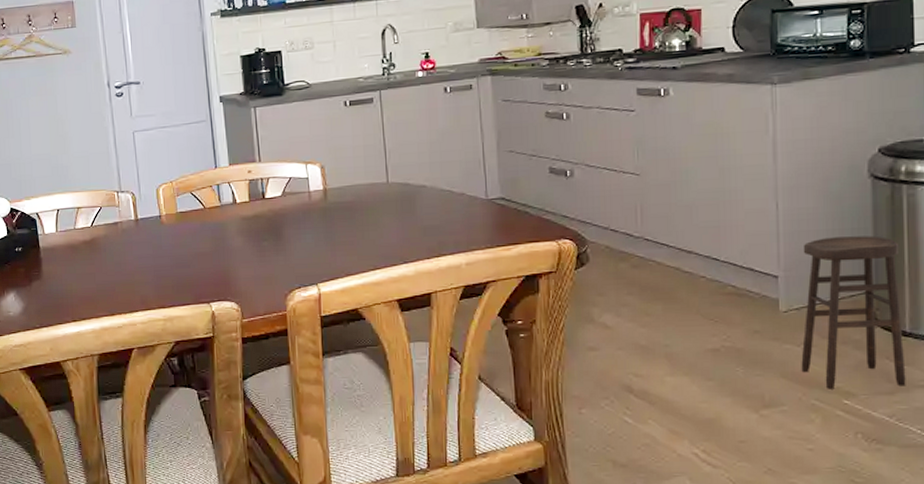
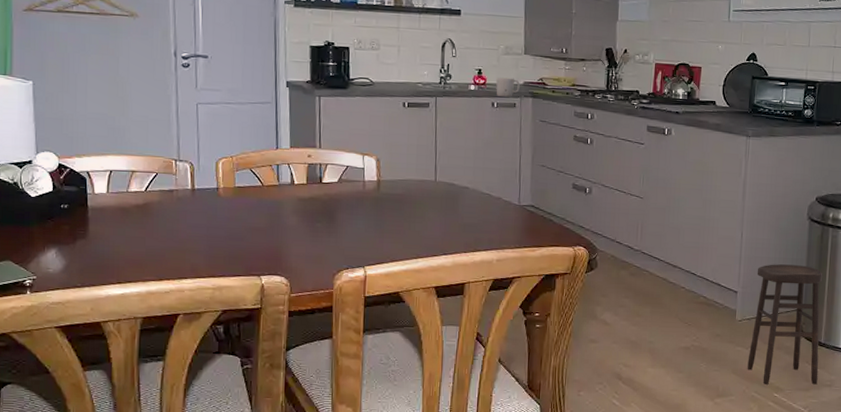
mug: none [447,57,475,80] -> present [496,77,520,97]

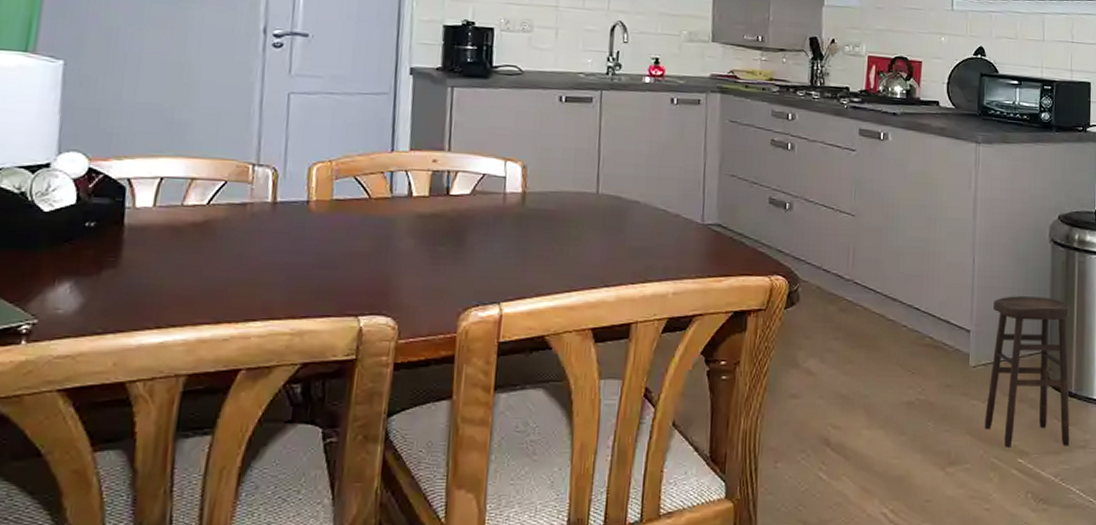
mug: present [496,77,520,97] -> none [676,68,706,92]

